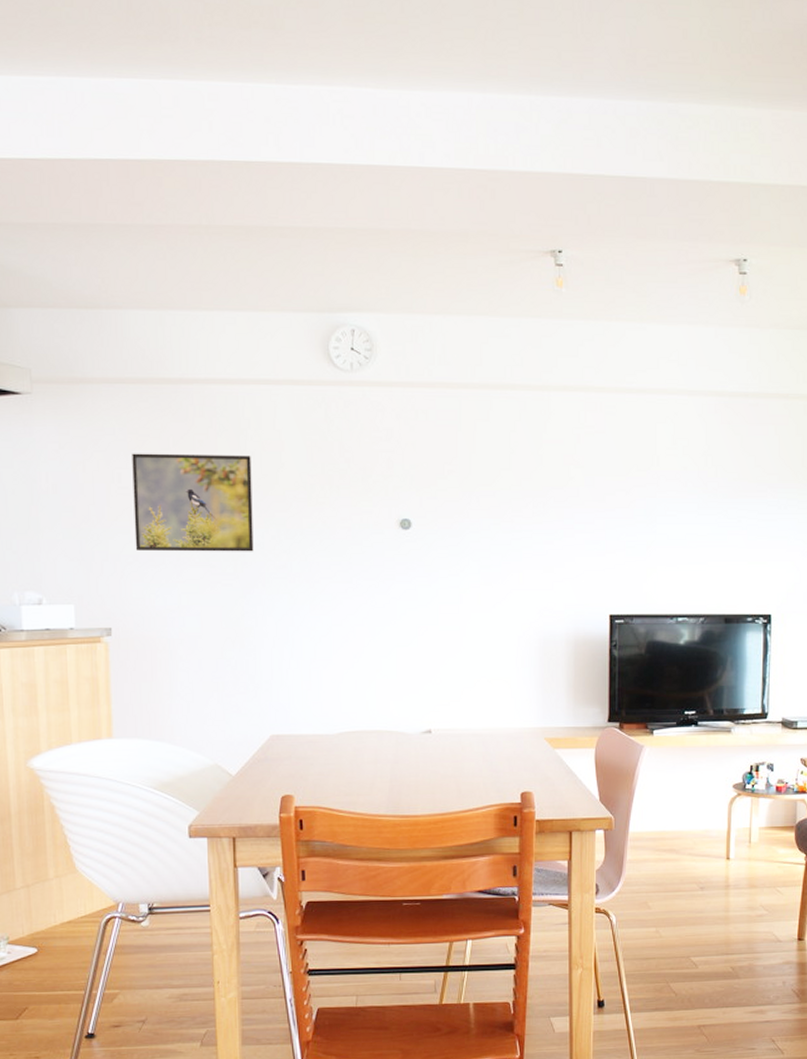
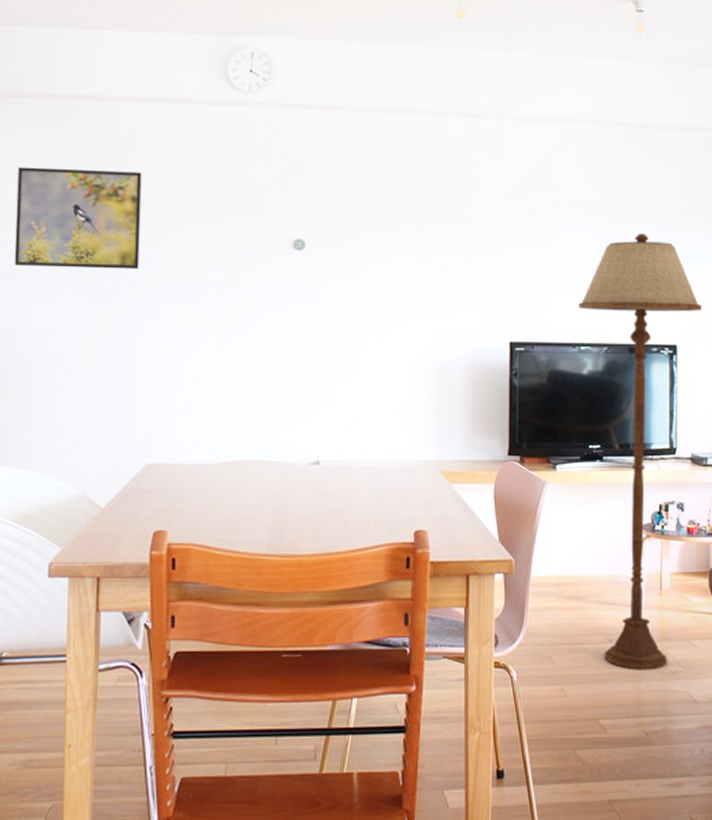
floor lamp: none [677,505,797,914] -> present [579,233,702,670]

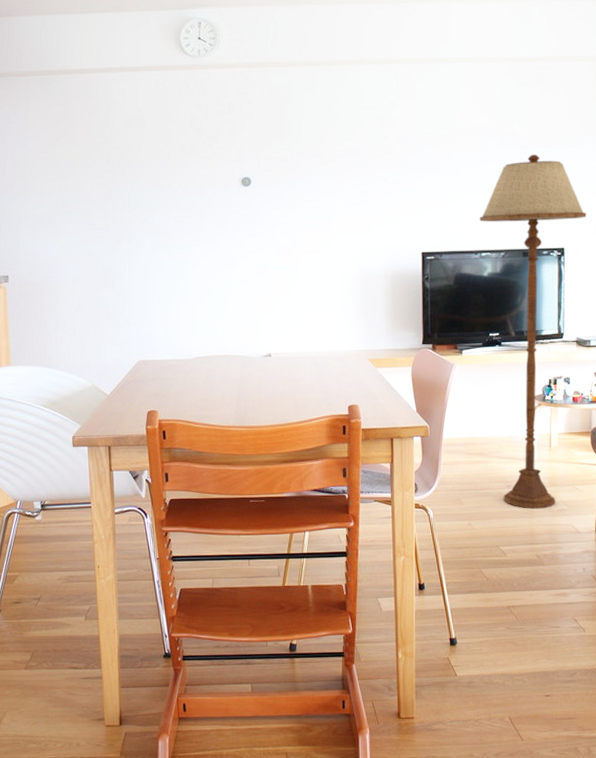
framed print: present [14,166,142,270] -> none [22,130,122,212]

